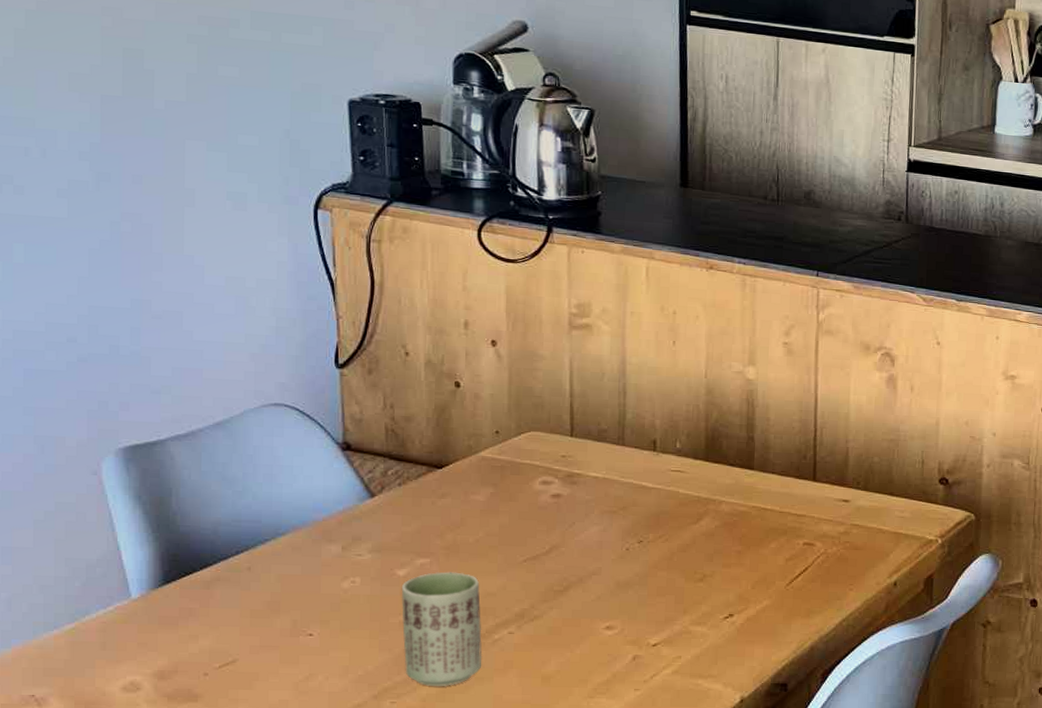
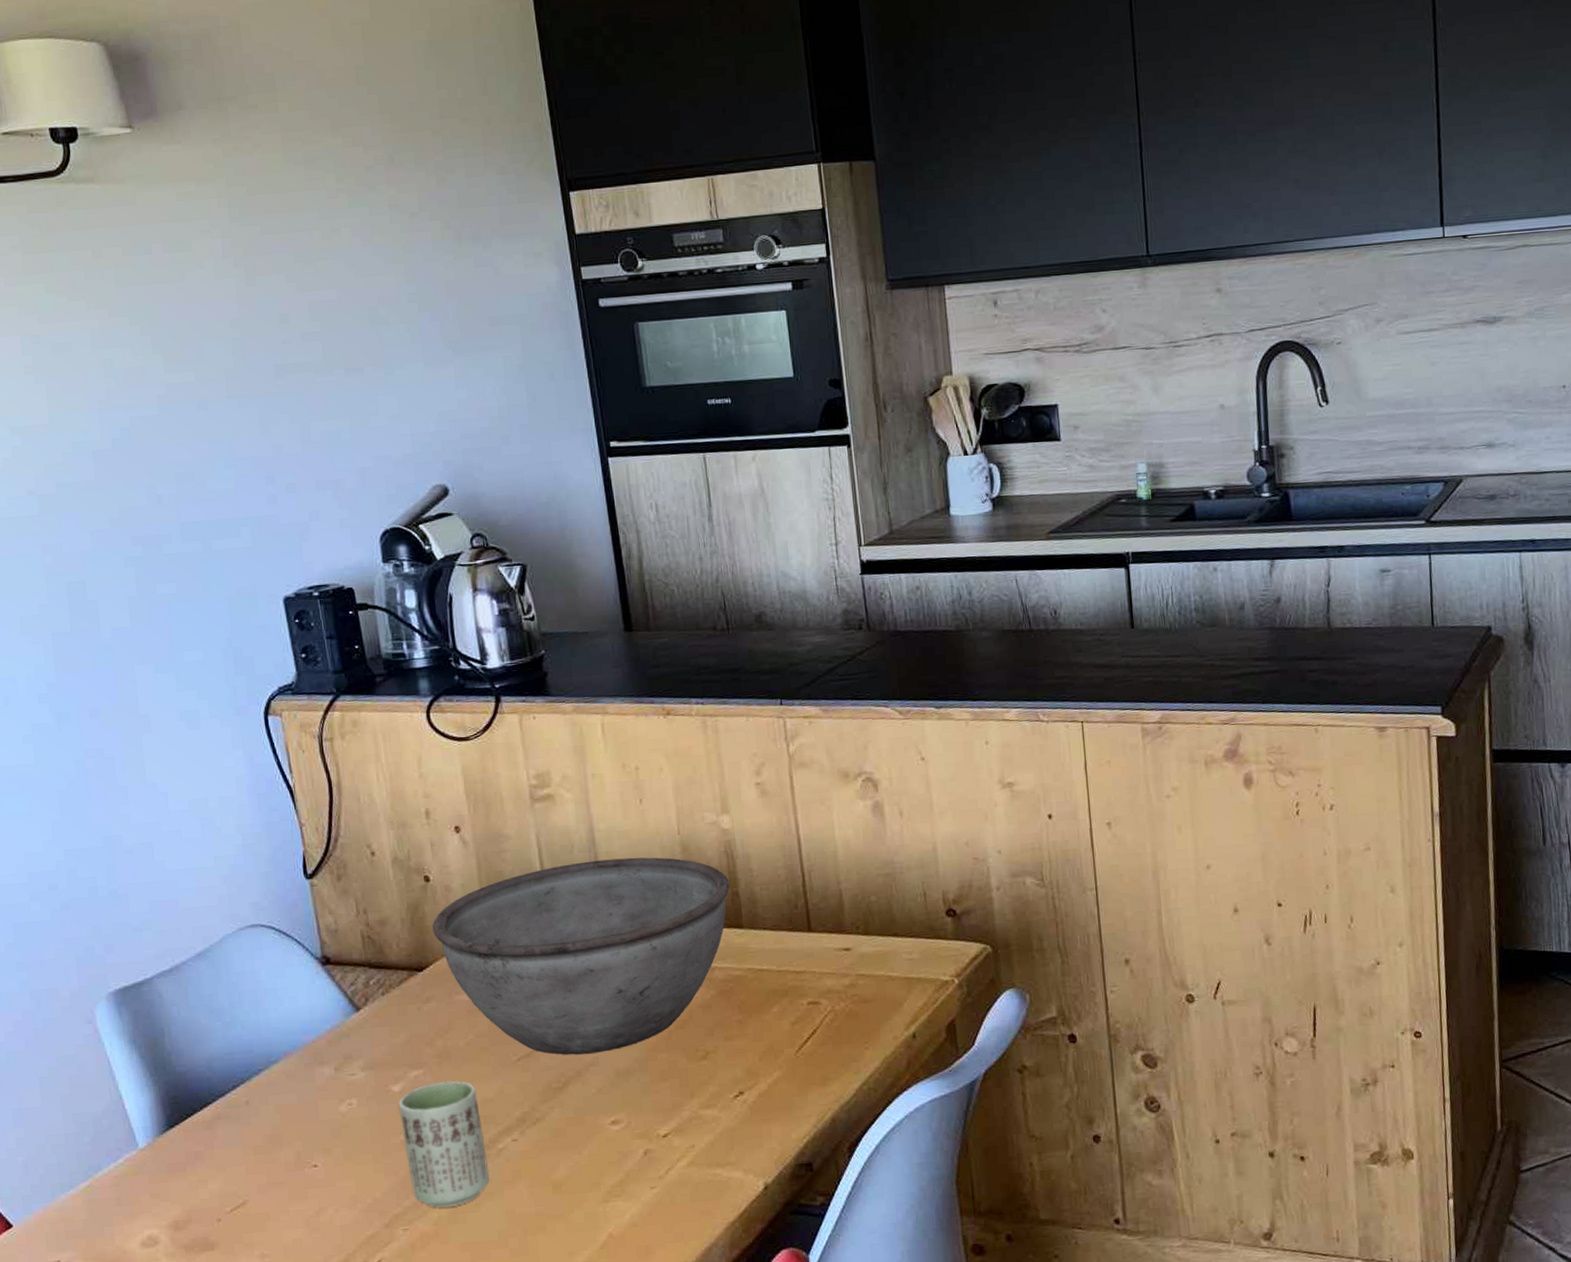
bowl: none [457,390,747,564] -> present [432,857,730,1055]

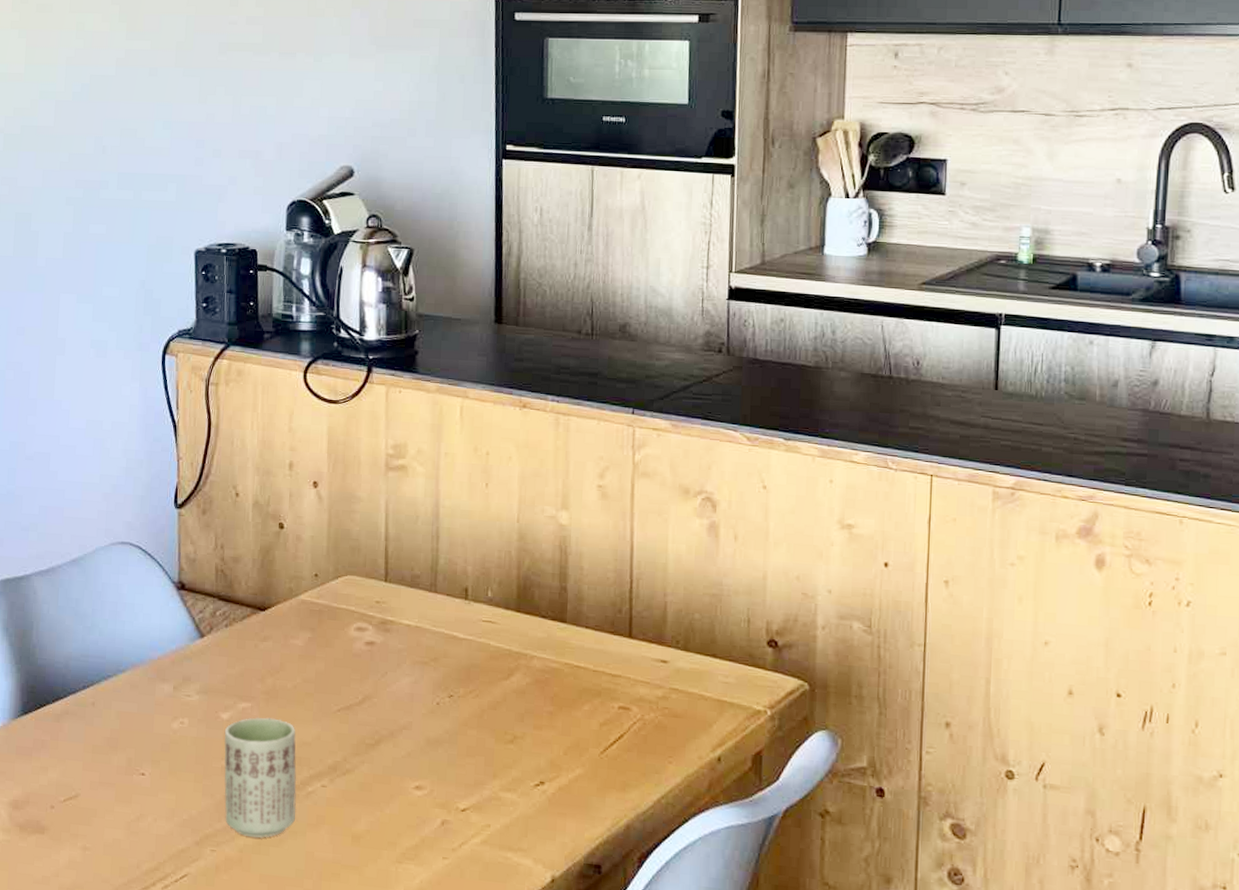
bowl: present [432,857,730,1055] -> none [279,533,560,719]

